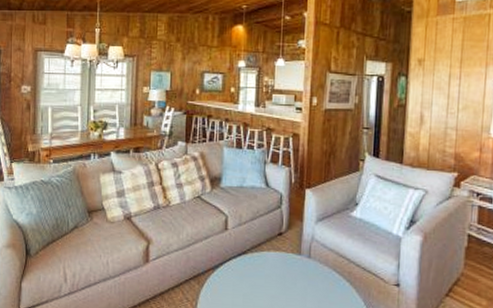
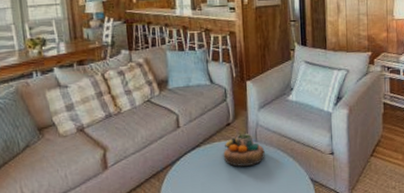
decorative bowl: none [270,246,318,284] -> present [223,133,265,167]

